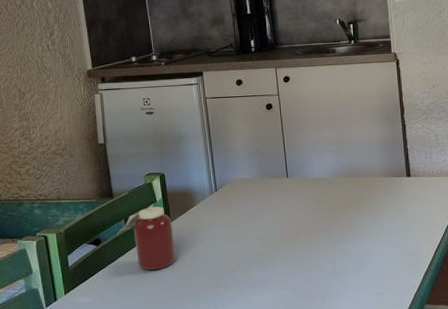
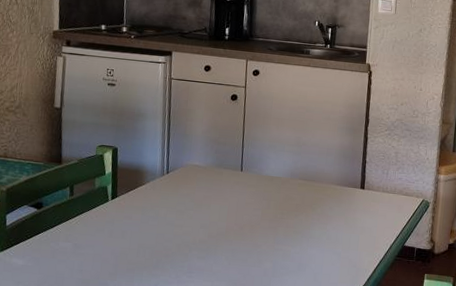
jar: present [116,203,175,271] -> none [60,176,118,243]

